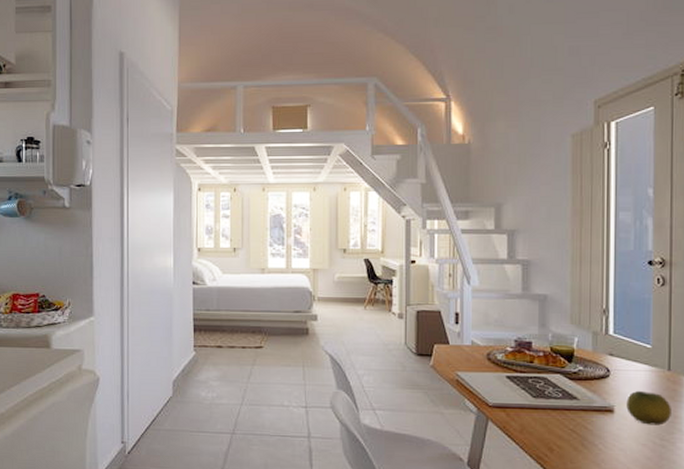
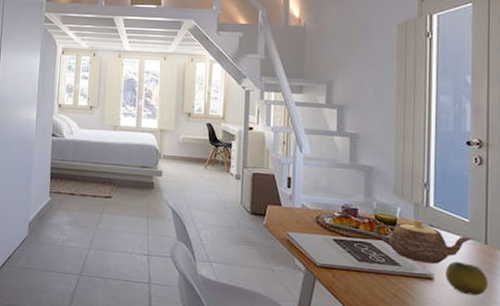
teapot: none [550,349,655,395] -> present [374,219,472,264]

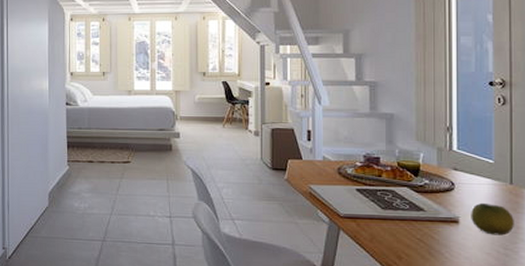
teapot: present [374,219,472,264] -> none [398,164,497,207]

